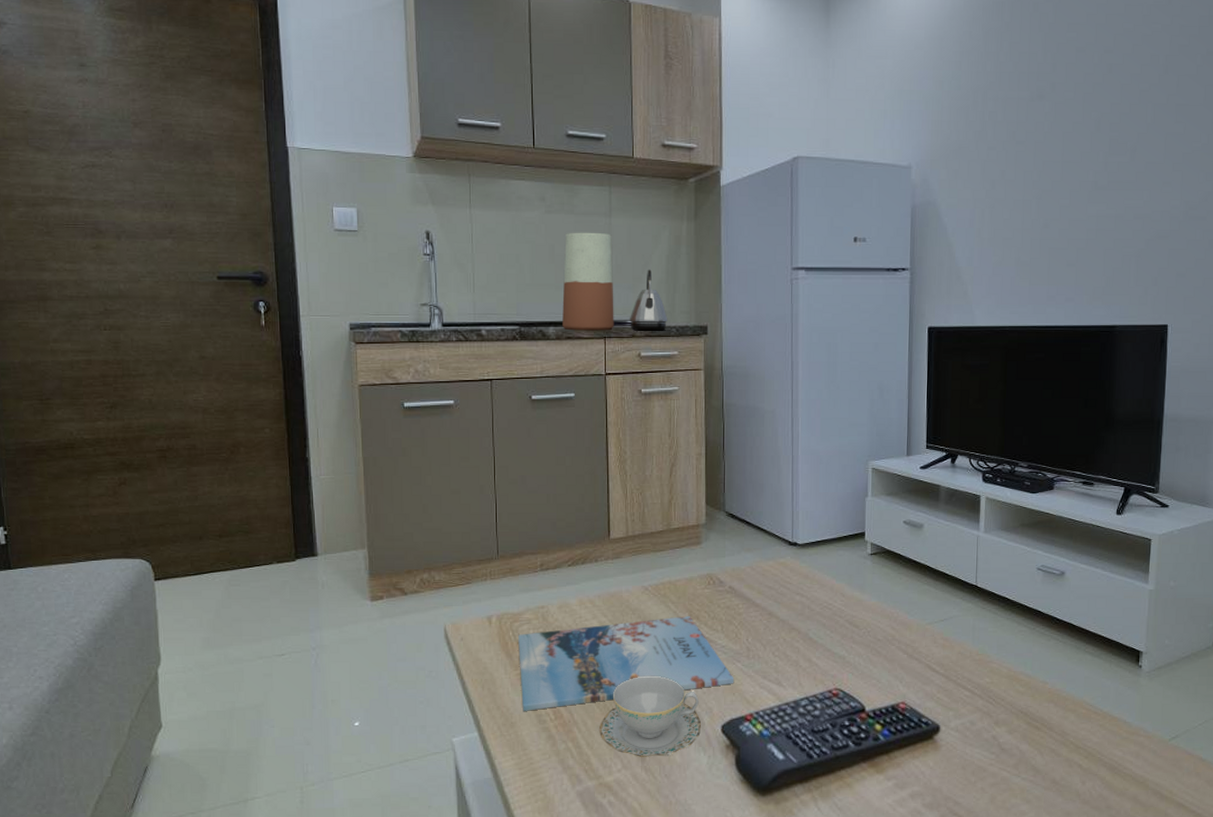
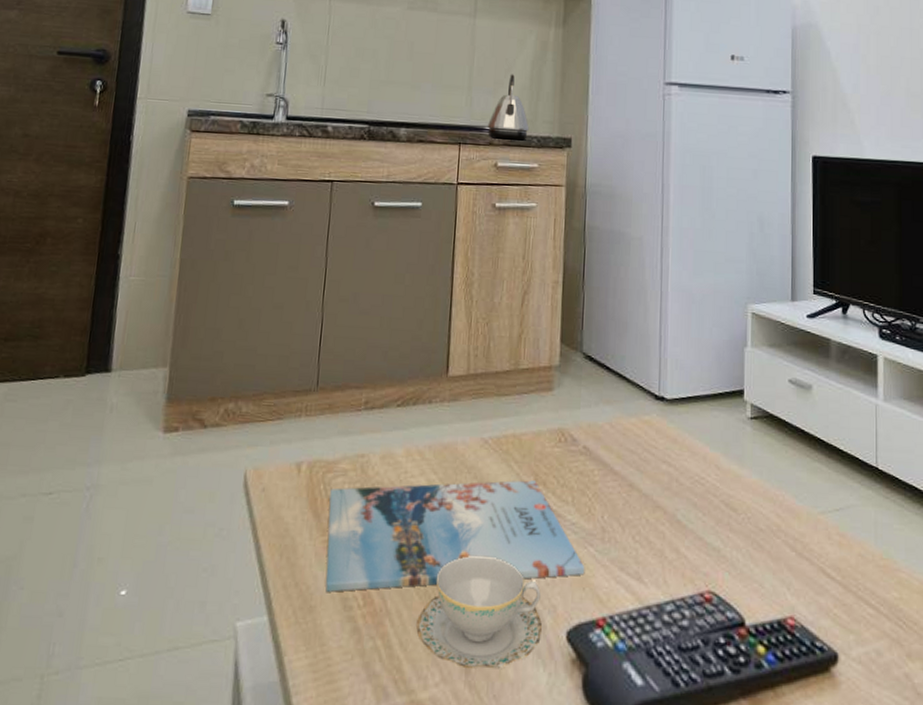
vase: present [562,232,614,331] -> none [415,30,475,137]

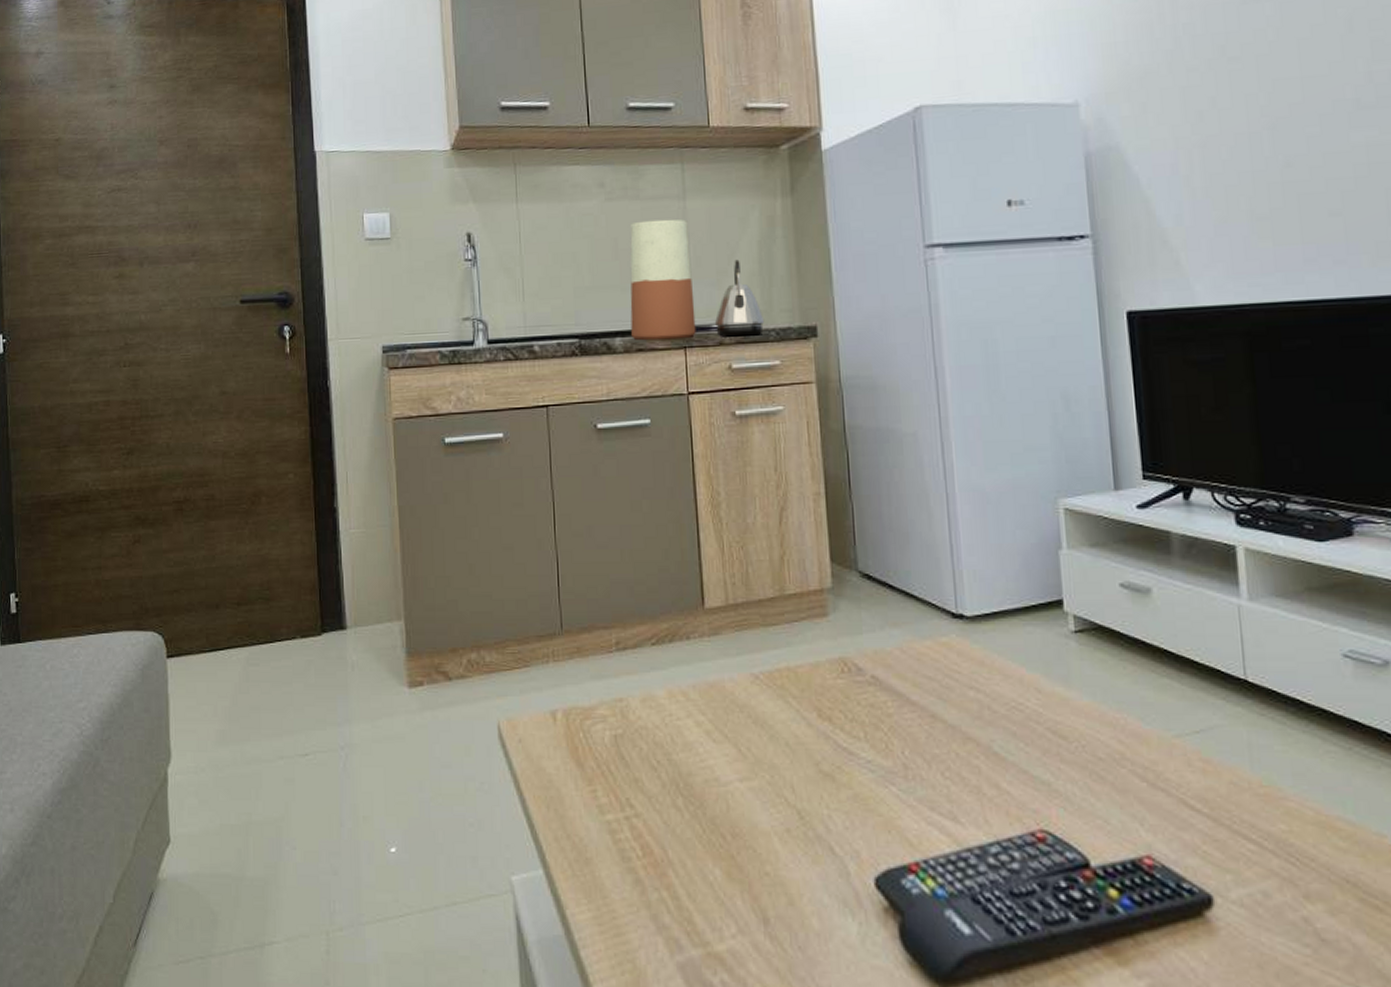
magazine: present [325,480,585,592] -> none [591,716,889,843]
vase: none [415,30,475,137] -> present [630,219,696,341]
teacup: present [416,555,542,670] -> none [703,799,846,920]

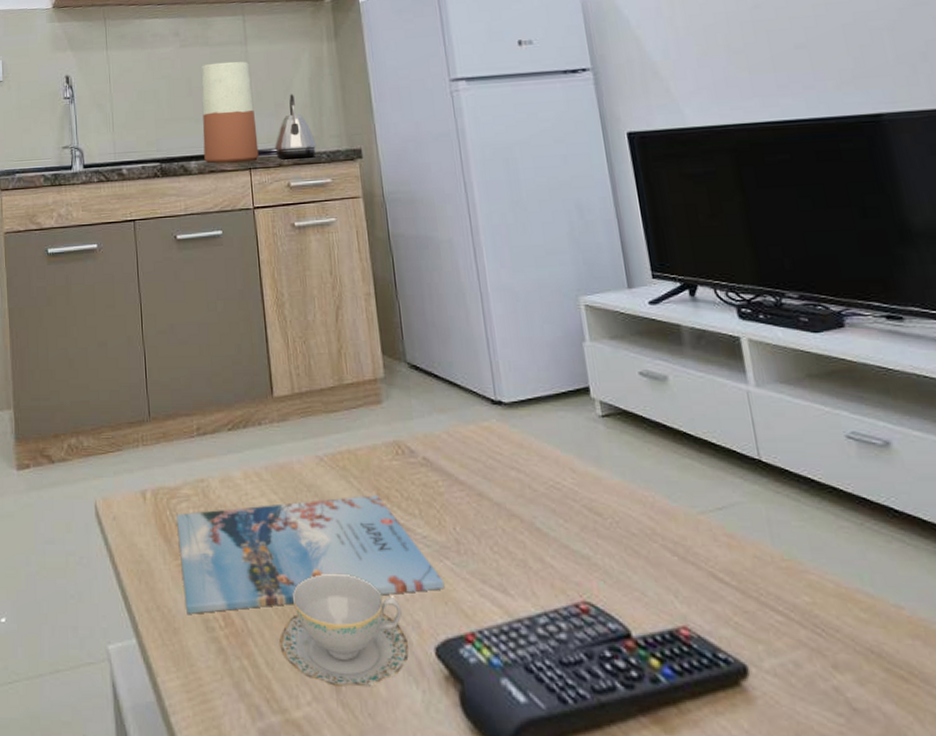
magazine: none [591,716,889,843] -> present [177,495,445,614]
teacup: none [703,799,846,920] -> present [279,573,409,688]

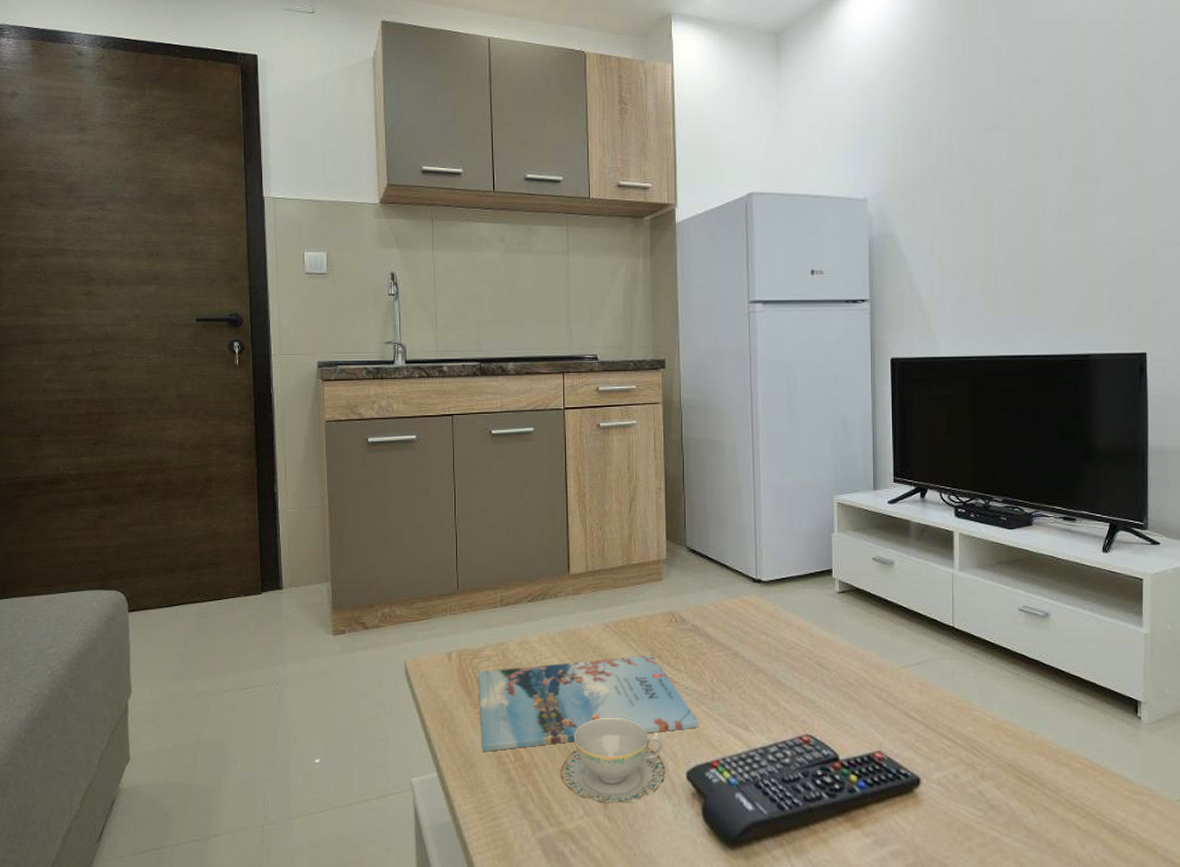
vase: present [201,61,259,164] -> none [521,270,572,366]
kettle: present [274,94,317,160] -> none [587,305,626,367]

